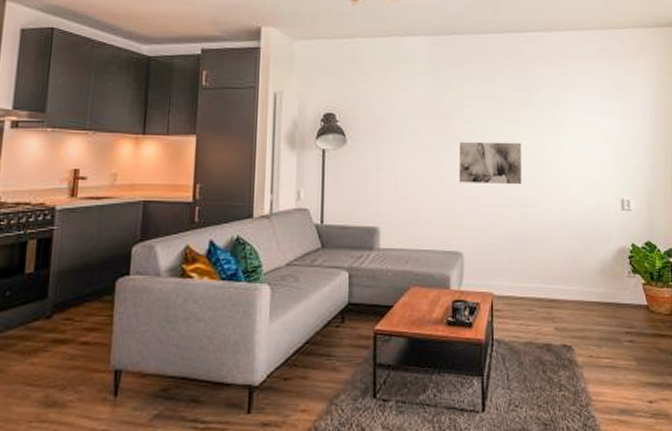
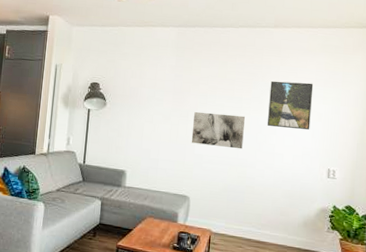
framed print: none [547,96,597,153] -> present [267,80,314,130]

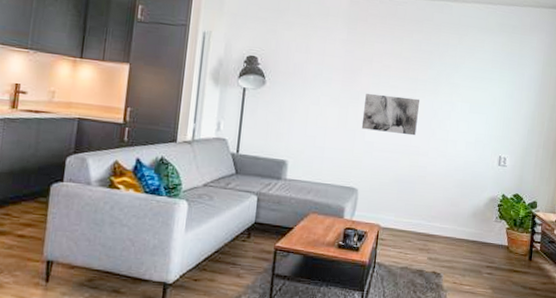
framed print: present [267,80,314,130] -> none [441,60,490,115]

